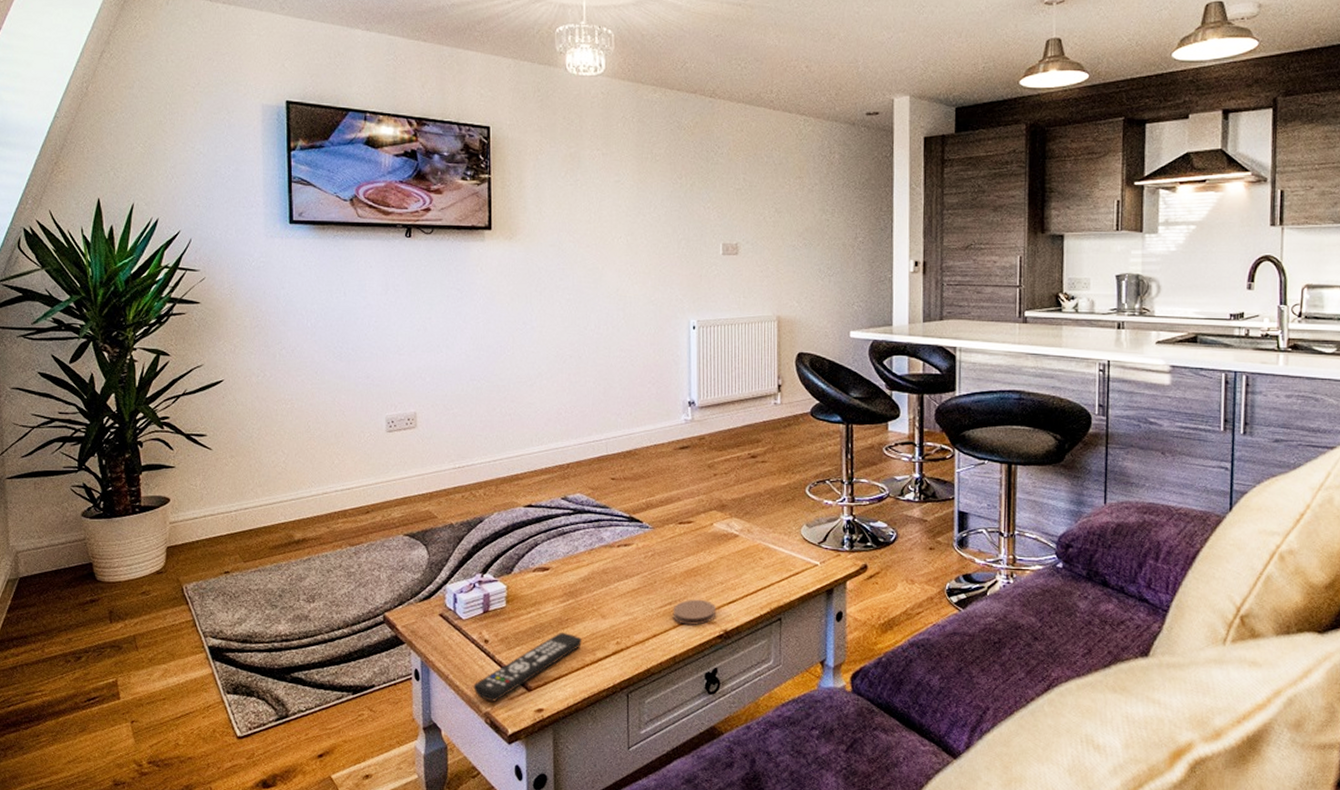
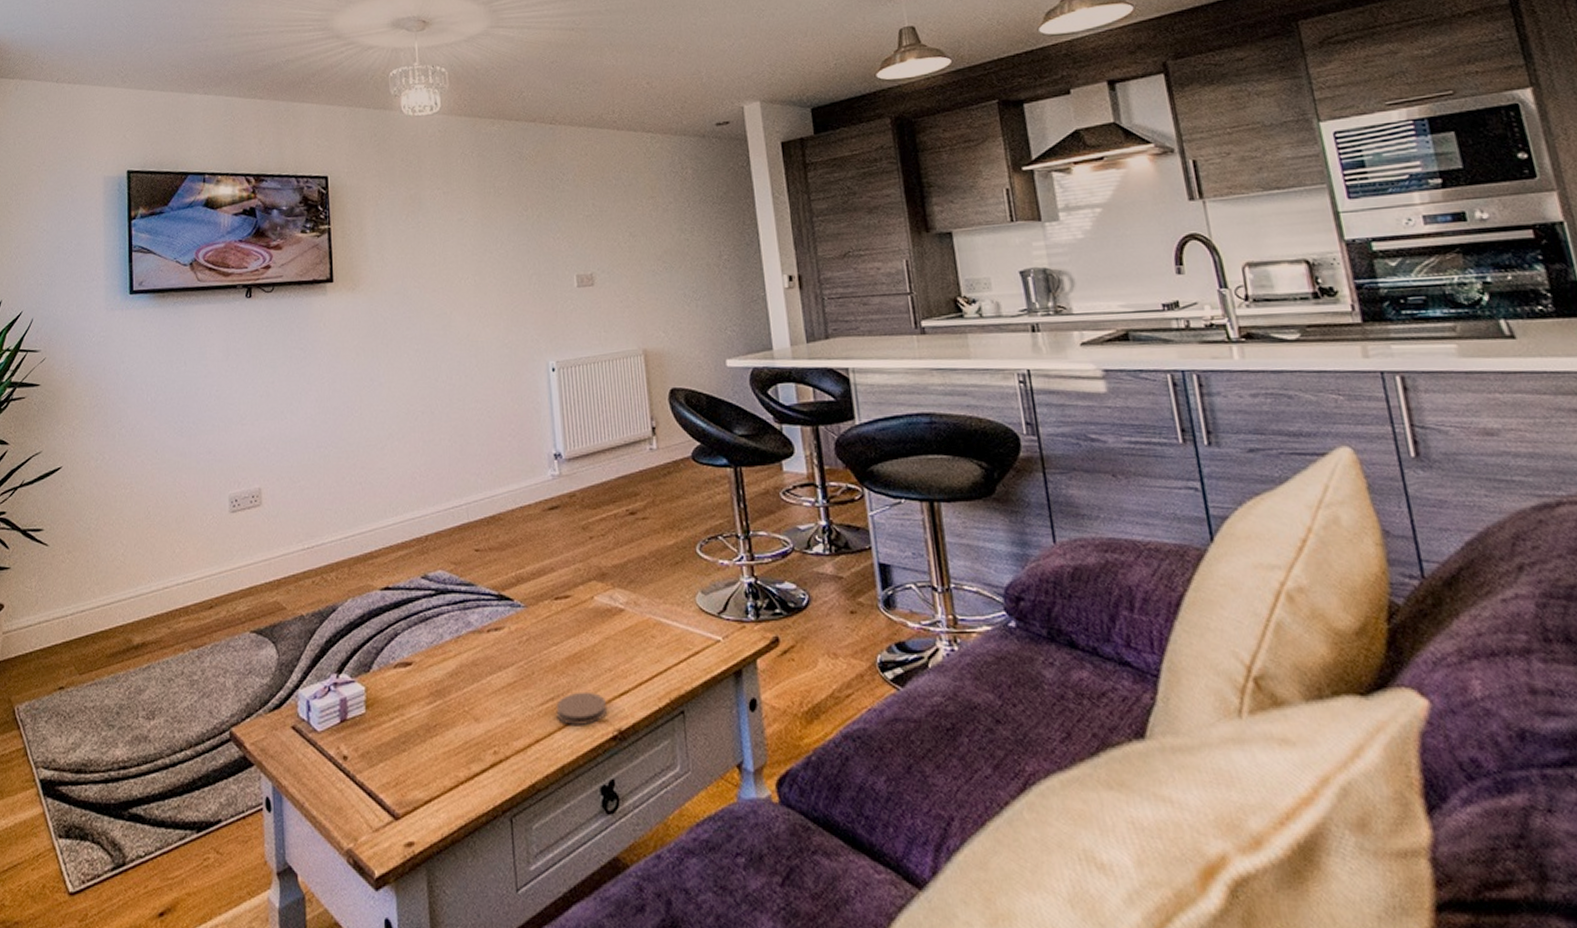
remote control: present [473,633,582,702] -> none [332,743,454,835]

